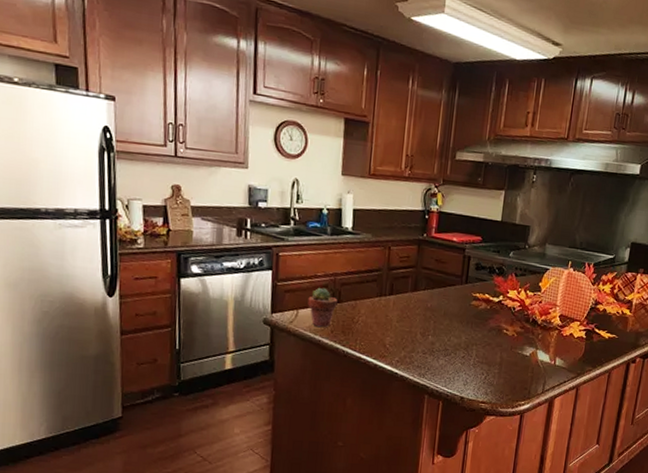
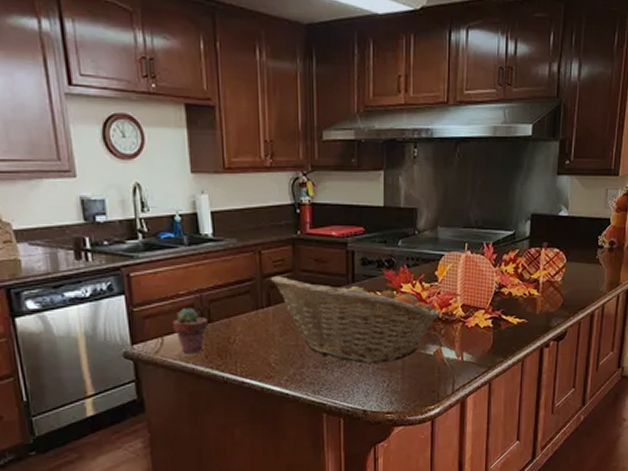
fruit basket: none [395,270,540,358] -> present [270,276,441,364]

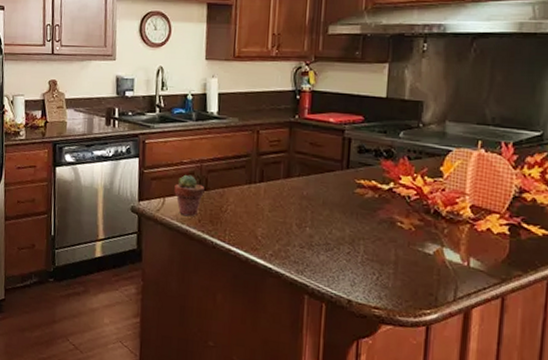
fruit basket: present [270,276,441,364] -> none [265,155,444,255]

